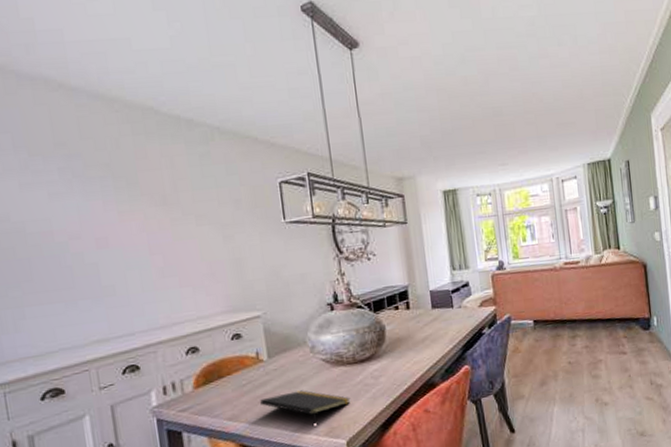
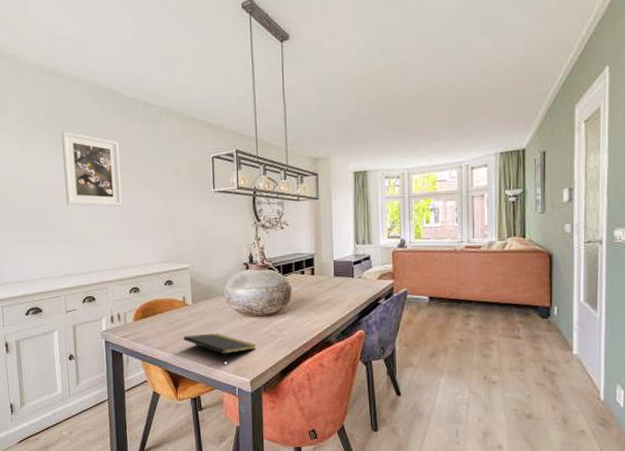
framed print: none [78,158,169,252] -> present [61,131,123,207]

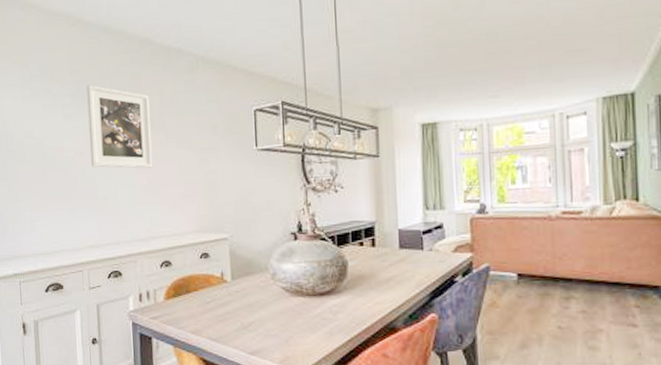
notepad: present [183,333,257,362] -> none [221,315,307,349]

